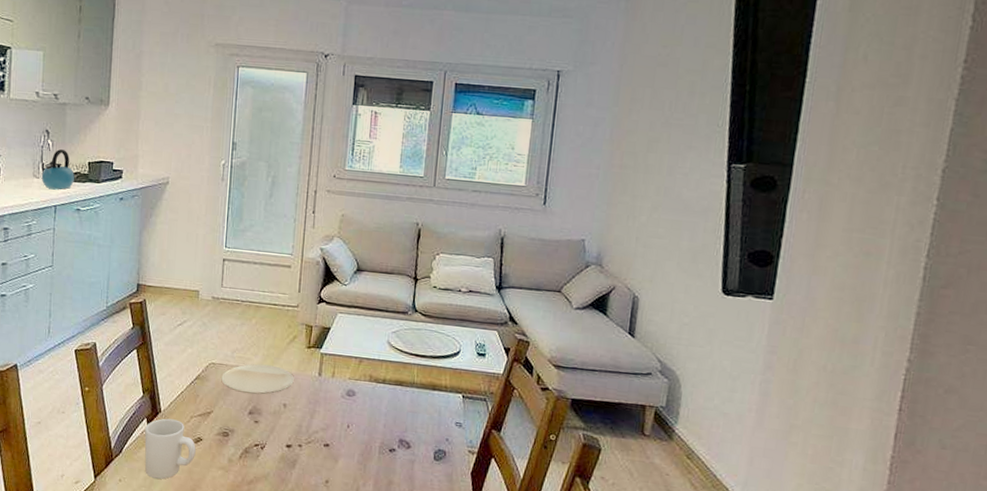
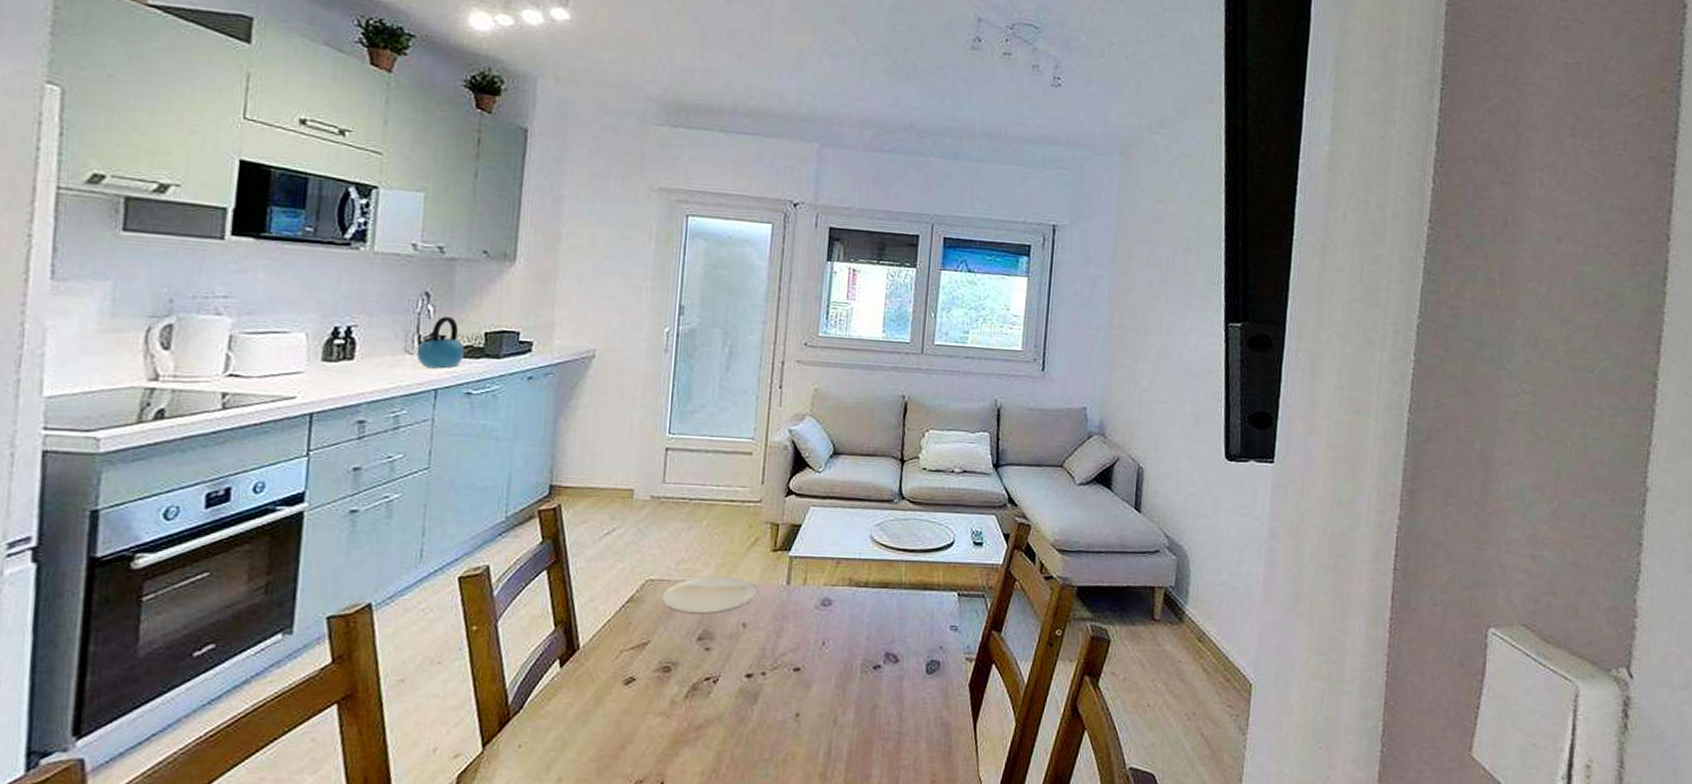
mug: present [144,418,196,479] -> none [555,656,627,738]

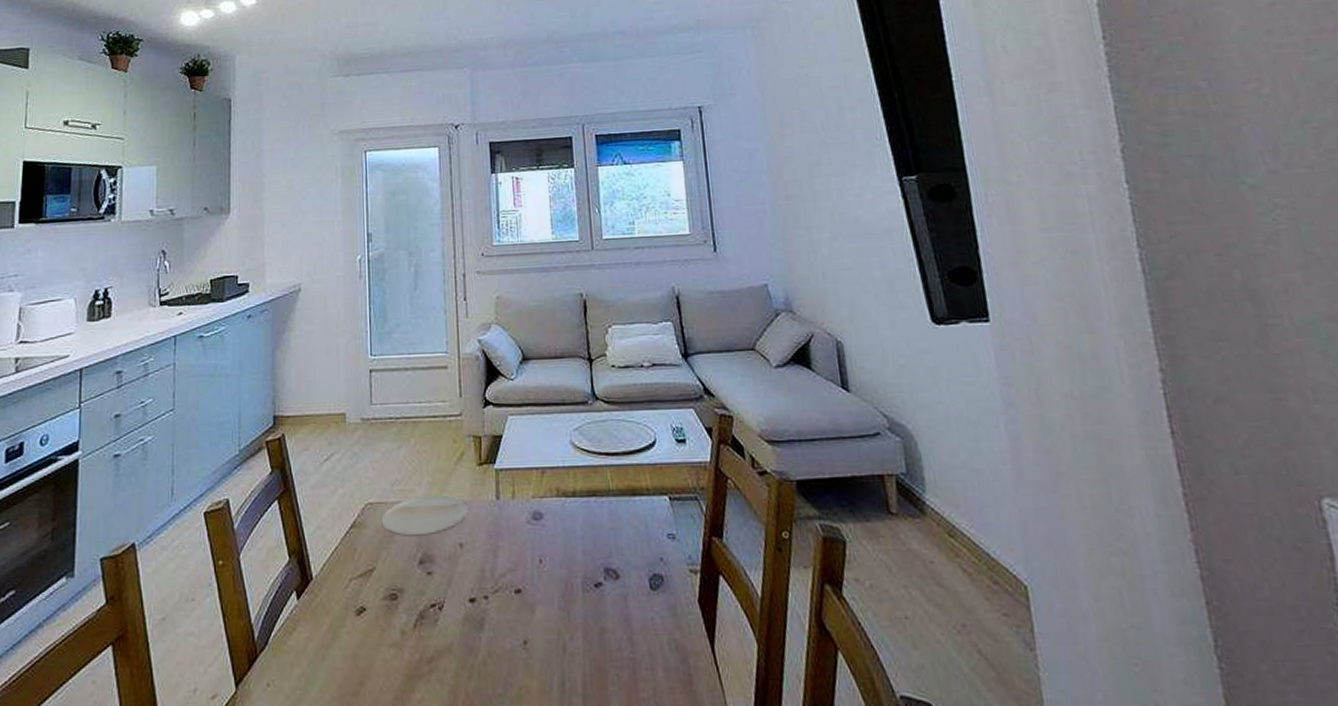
kettle: present [416,317,465,368] -> none [158,270,195,317]

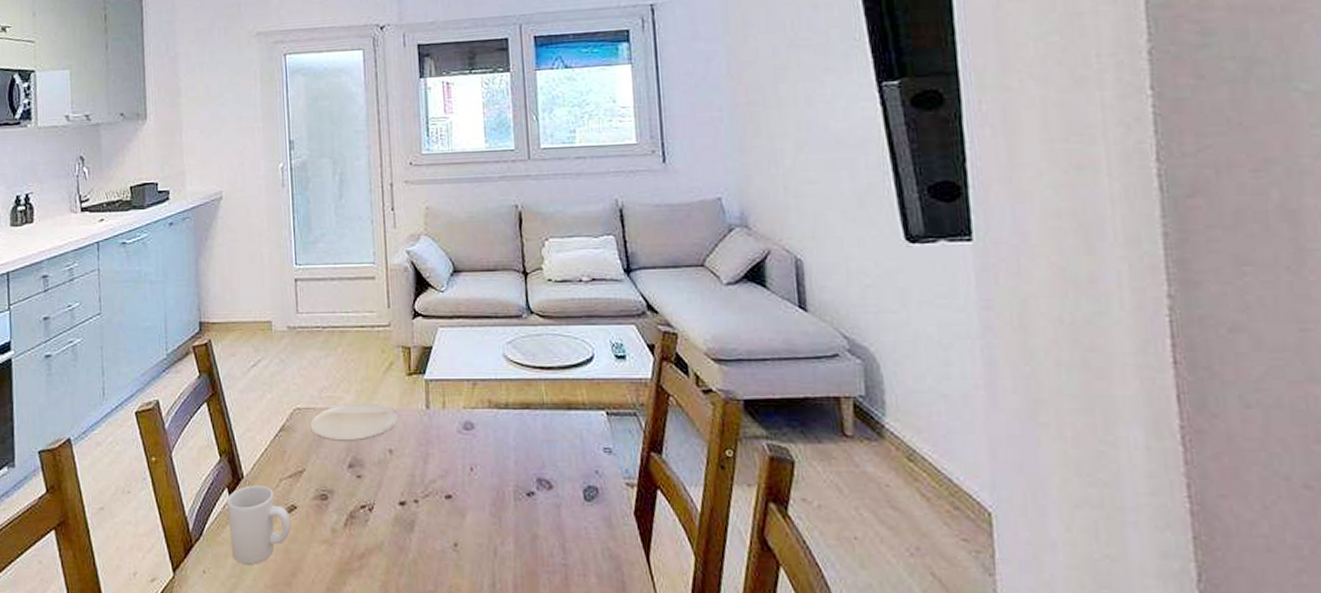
mug: none [295,586,359,674] -> present [227,485,291,565]

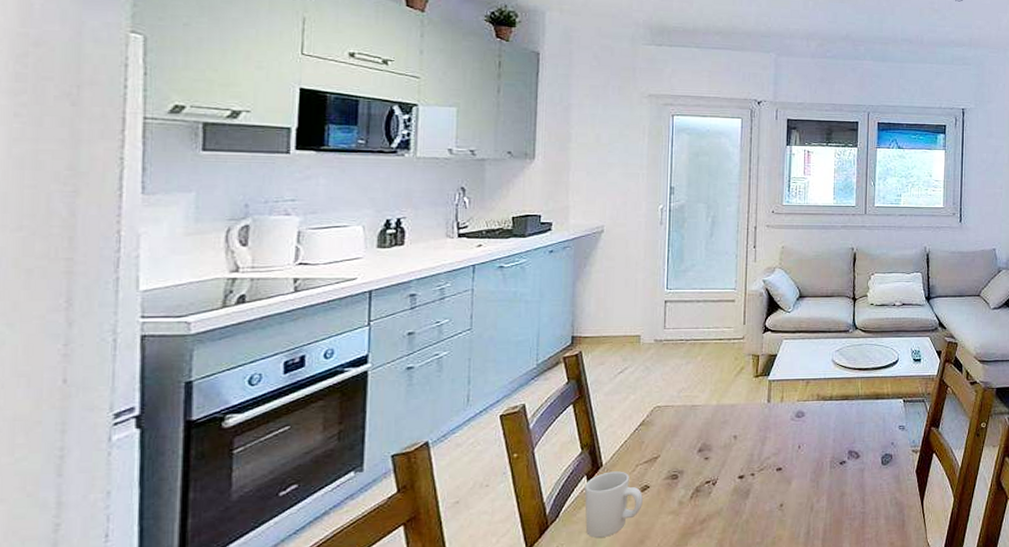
plate: present [310,402,397,442] -> none [668,399,743,432]

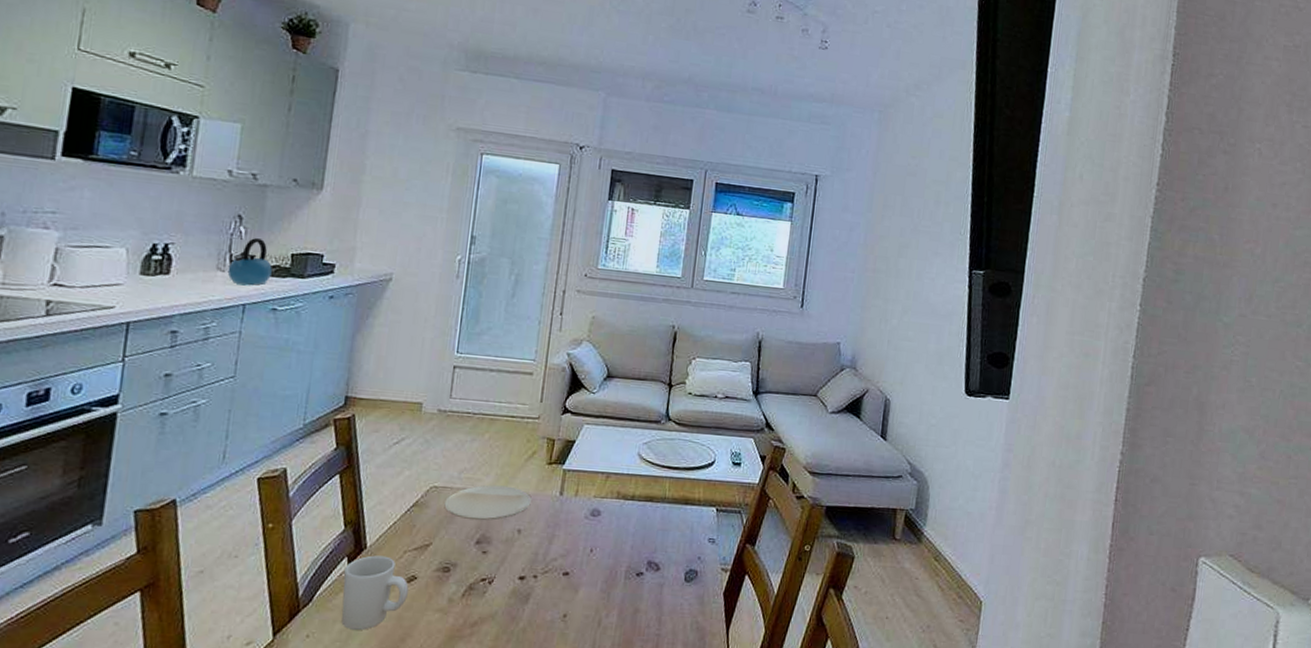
kettle: none [456,206,496,247] -> present [227,238,272,286]
plate: none [668,399,743,432] -> present [444,485,532,521]

